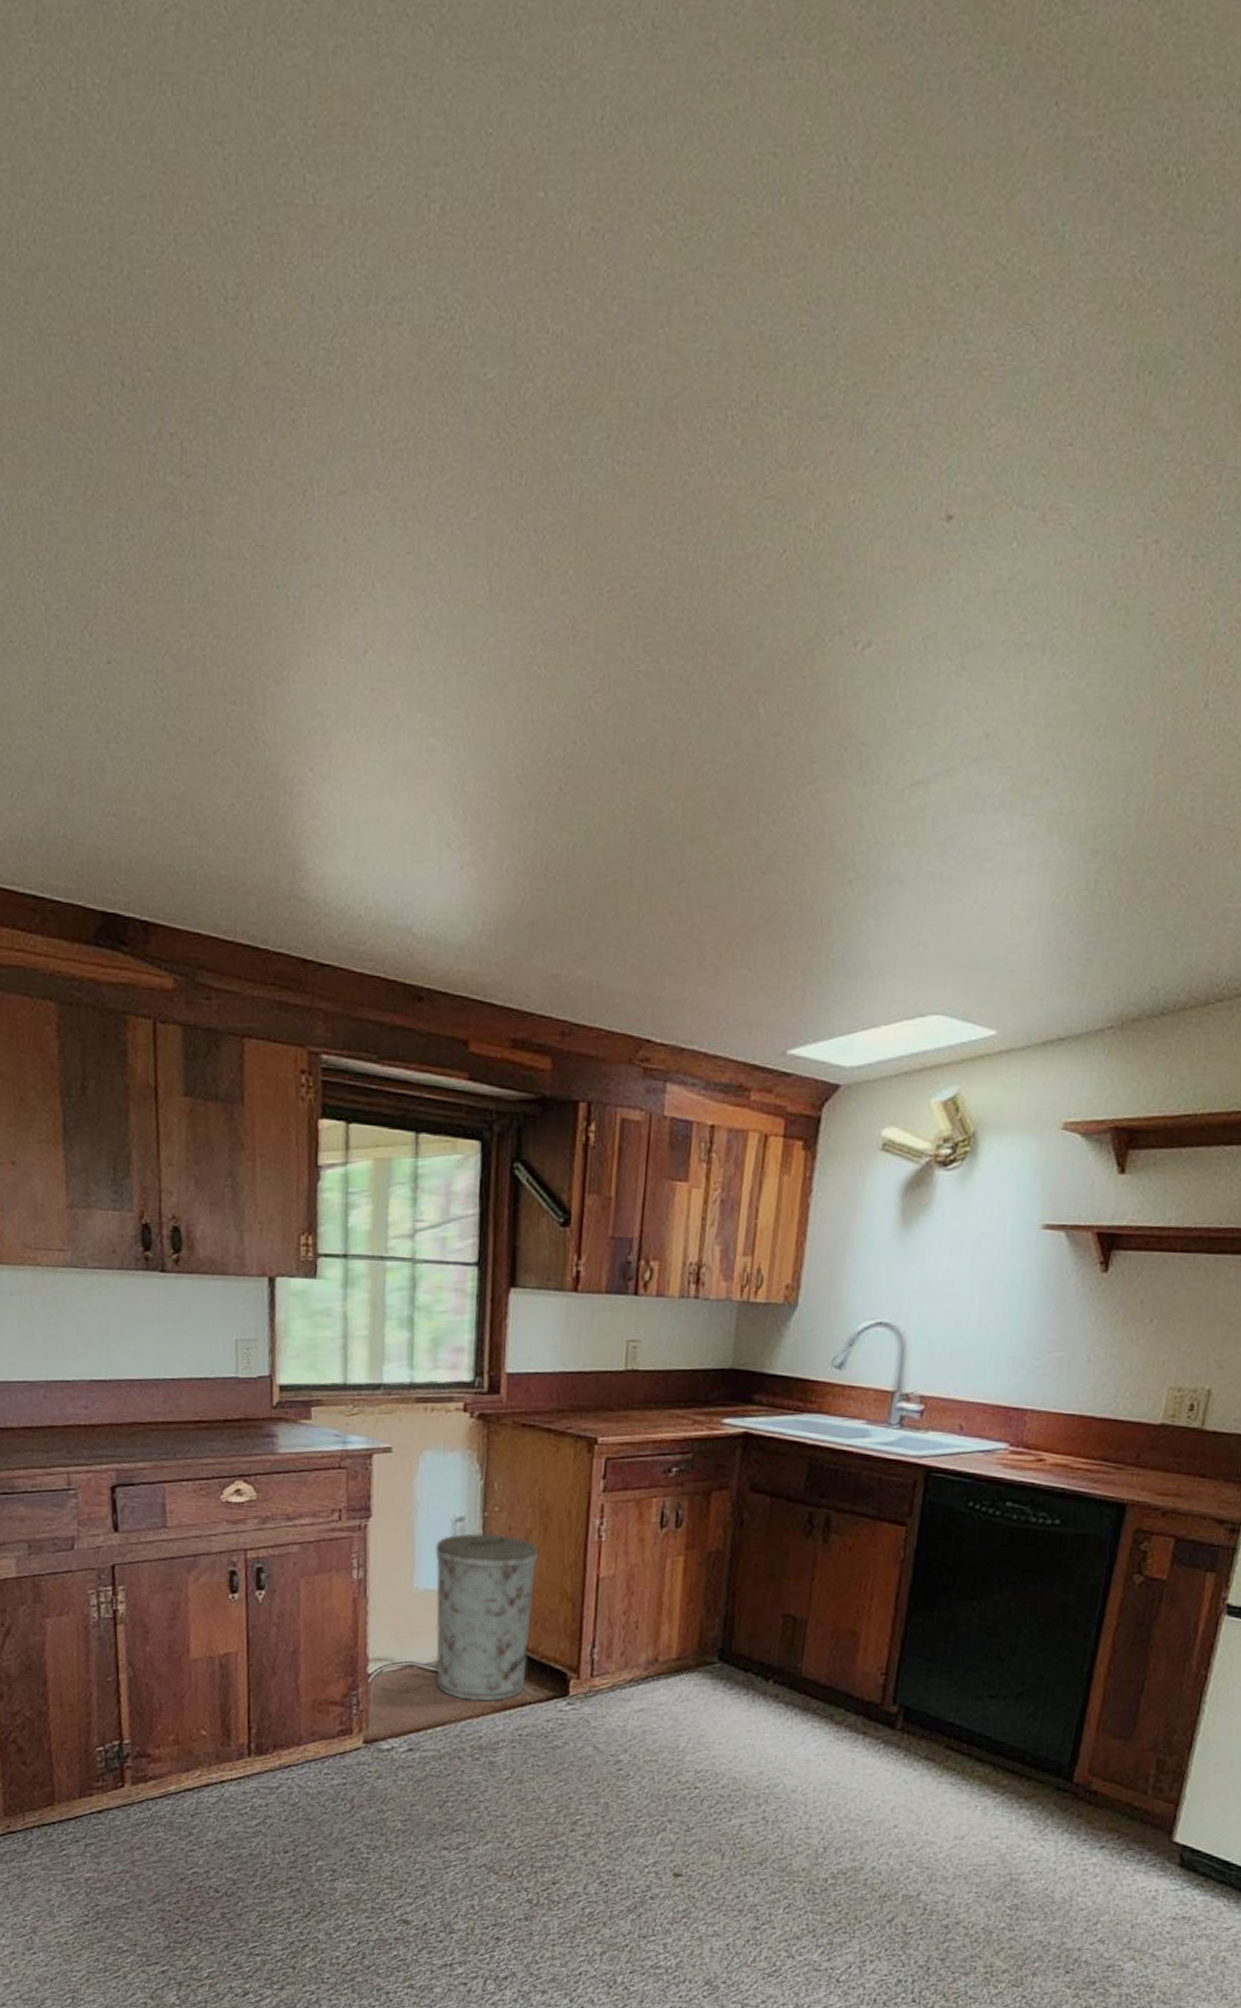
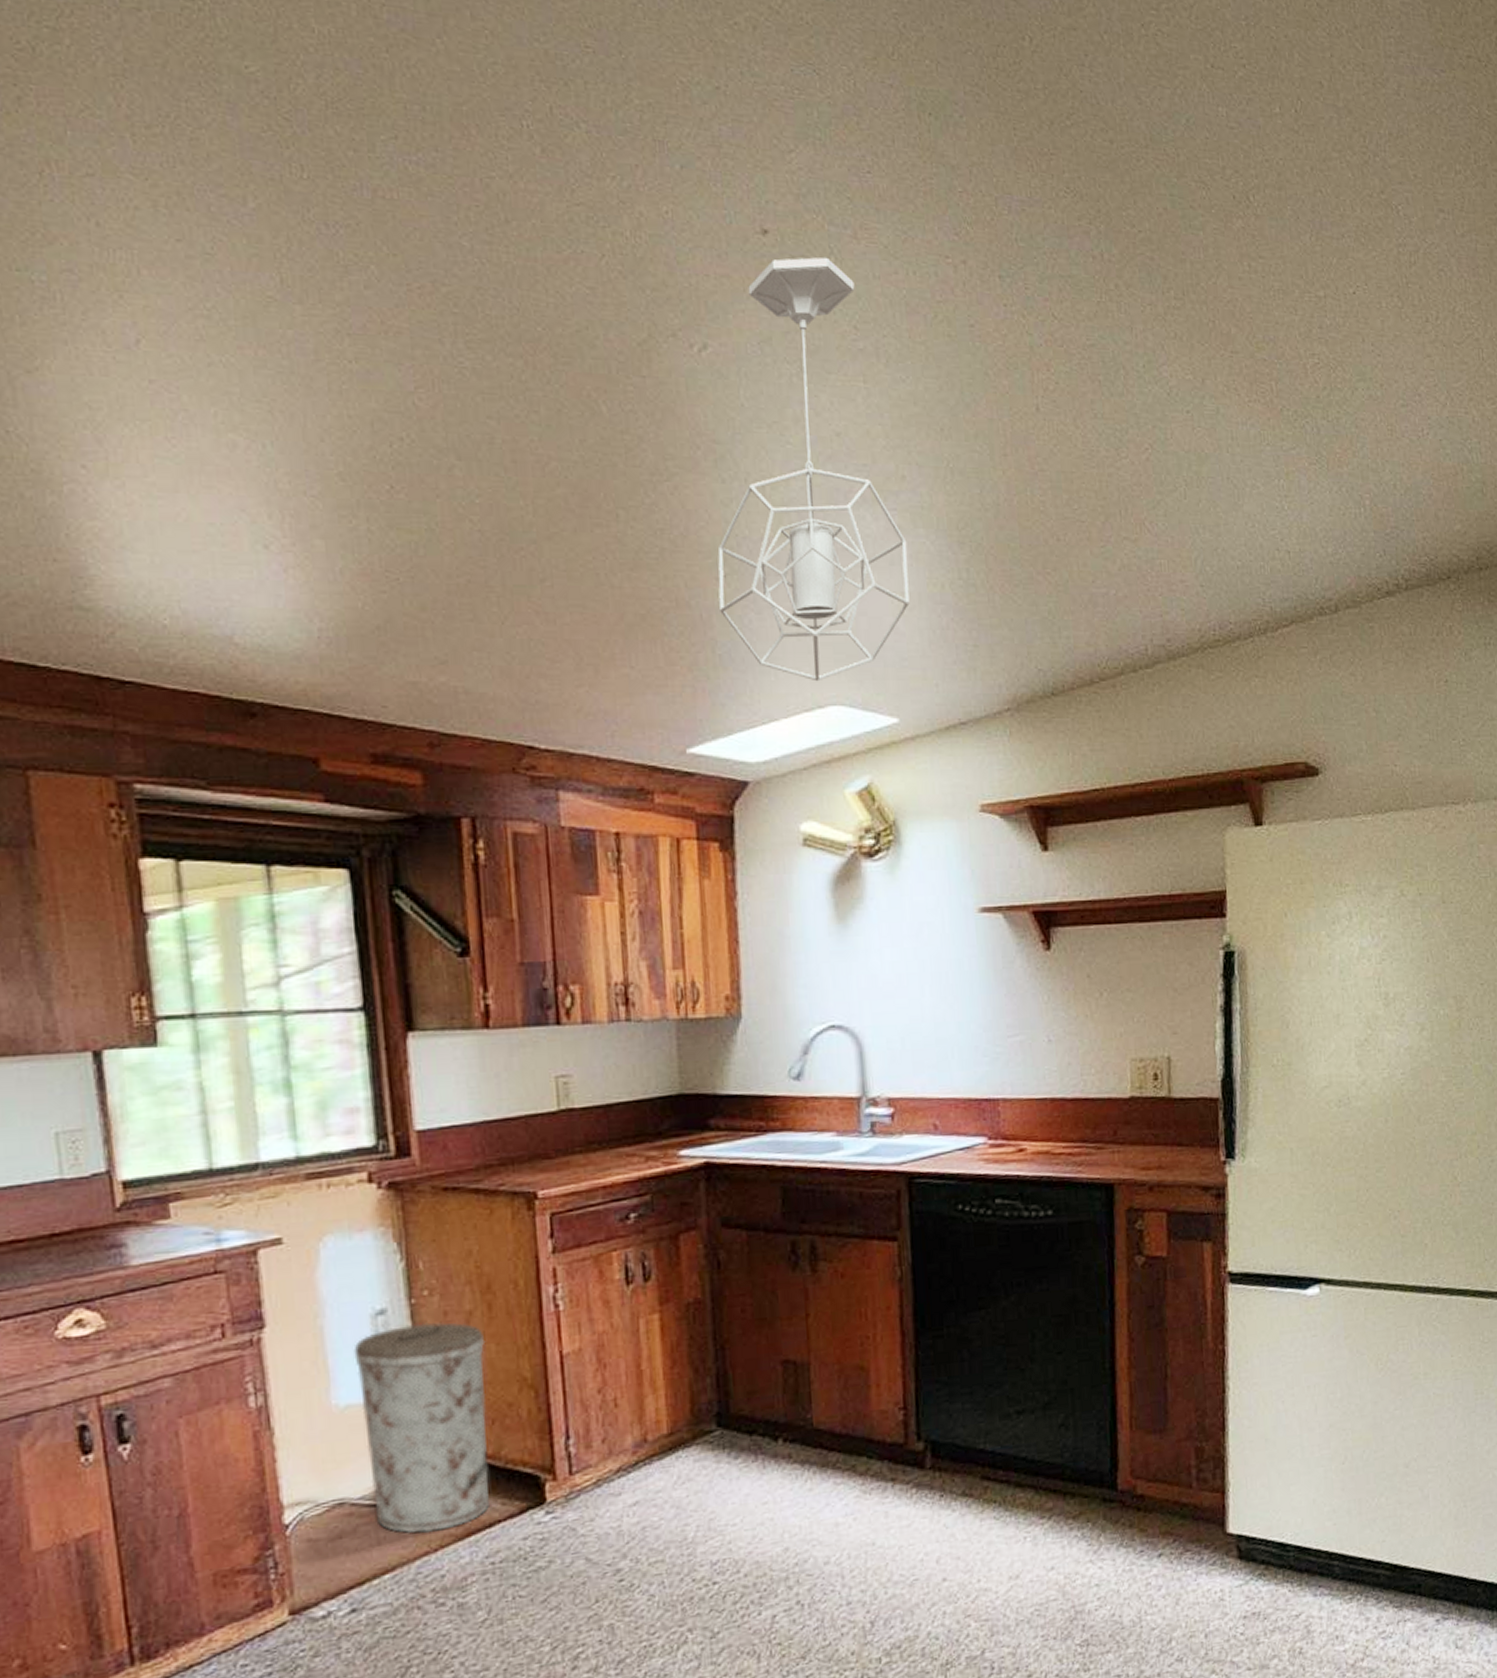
pendant light: none [840,542,1038,990] -> present [718,257,910,682]

